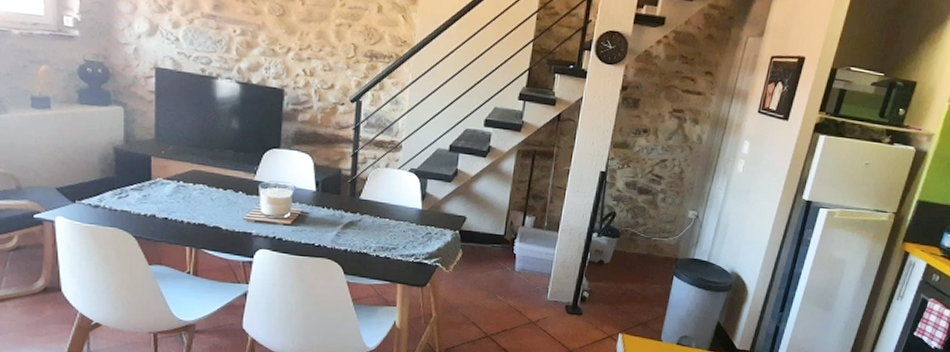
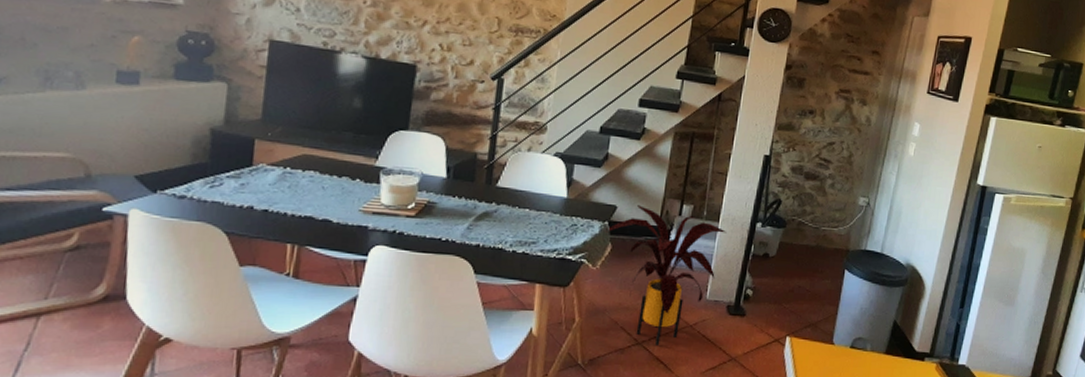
house plant: none [457,216,566,338] -> present [606,205,727,345]

